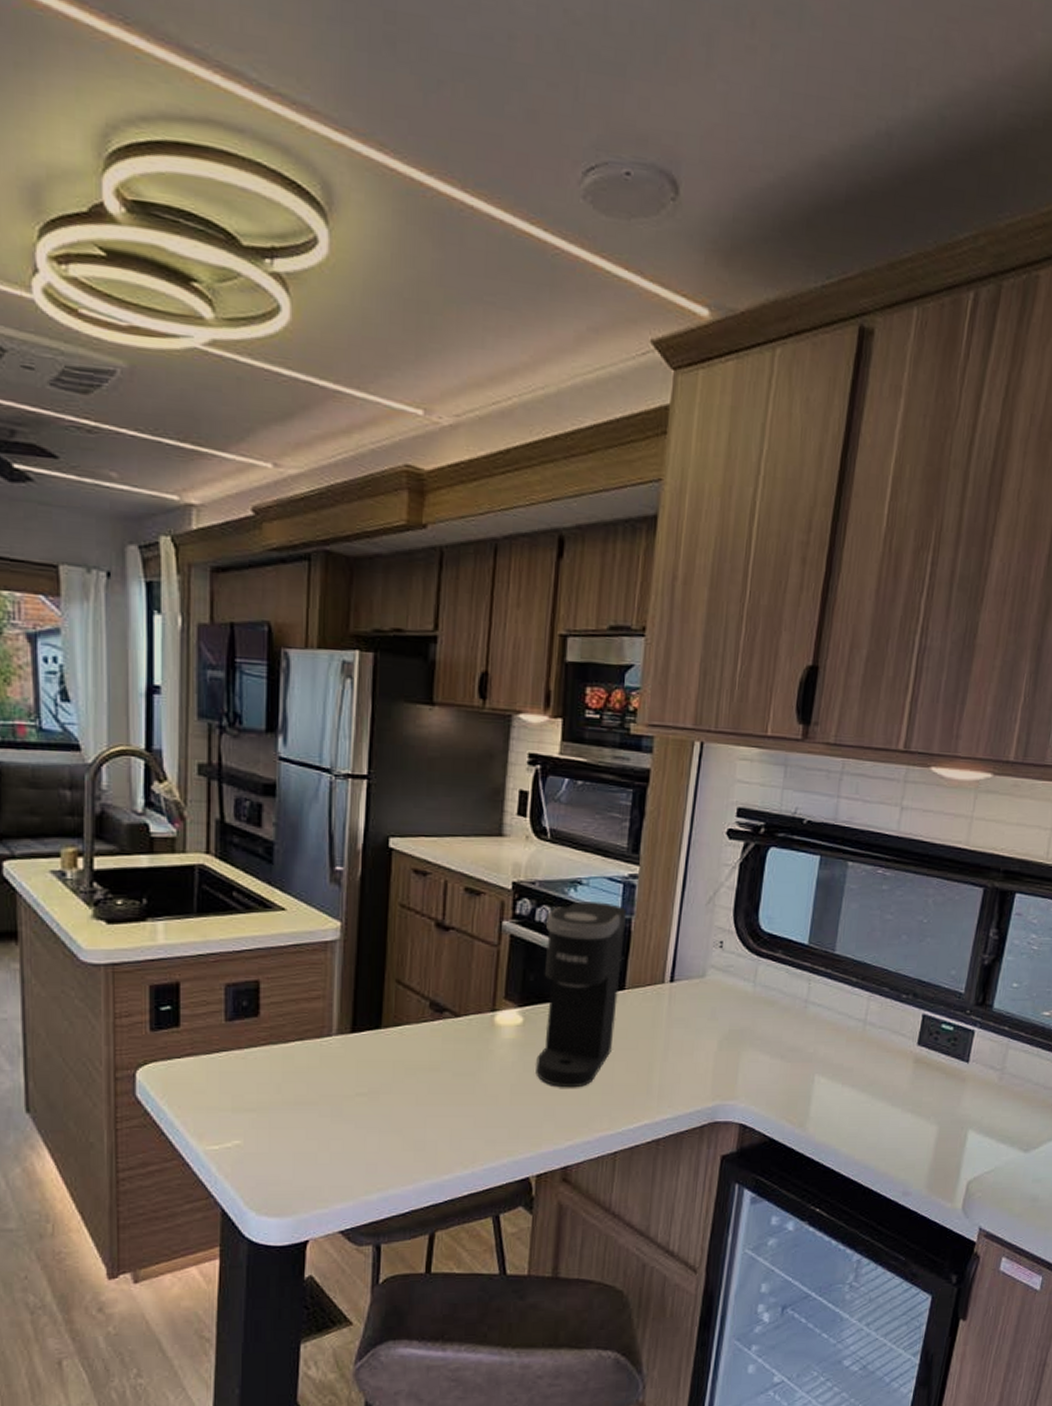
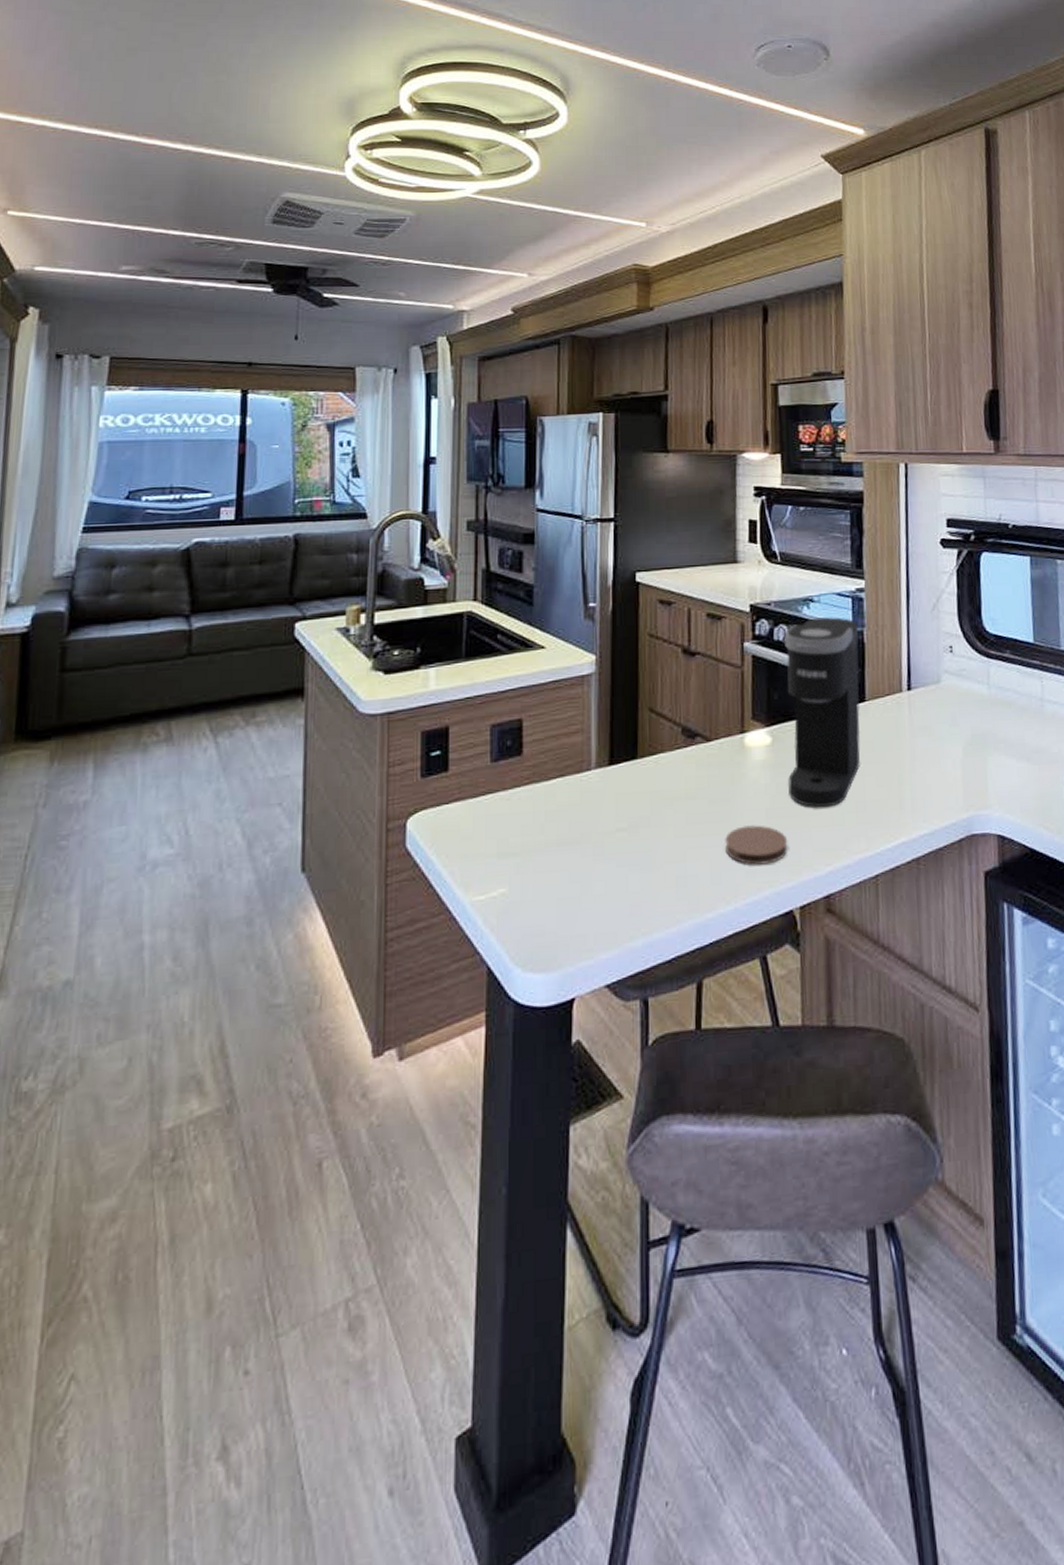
coaster: none [466,1099,531,1135] -> present [725,825,788,865]

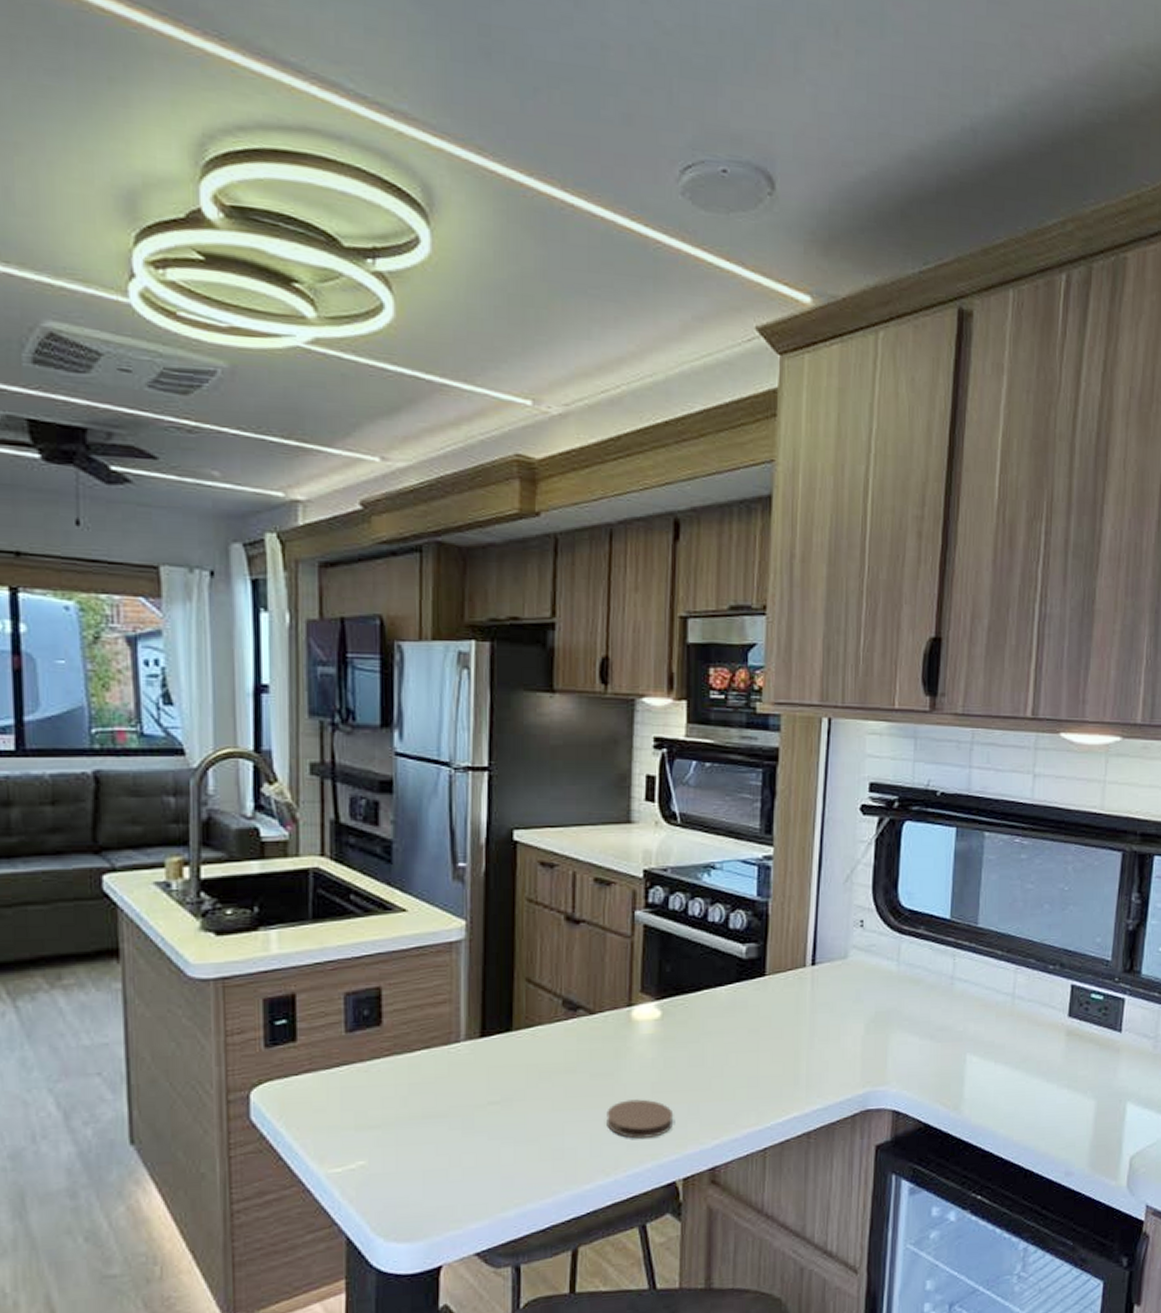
coffee maker: present [783,617,861,808] -> none [677,886,764,1083]

